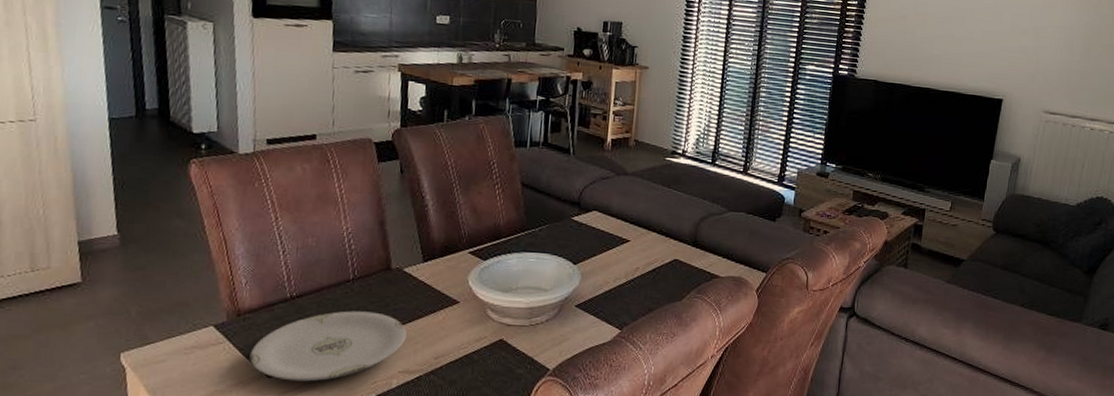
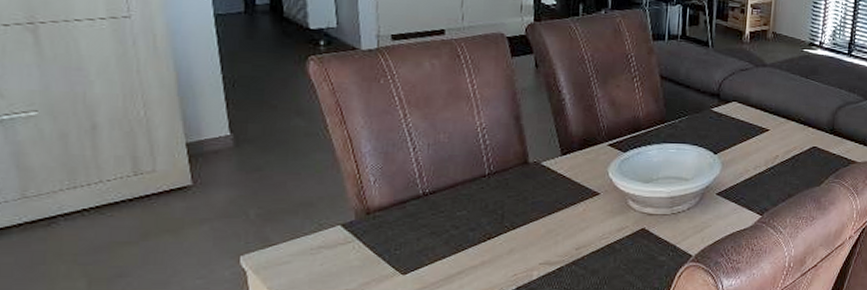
plate: present [249,311,407,382] -> none [382,205,546,277]

